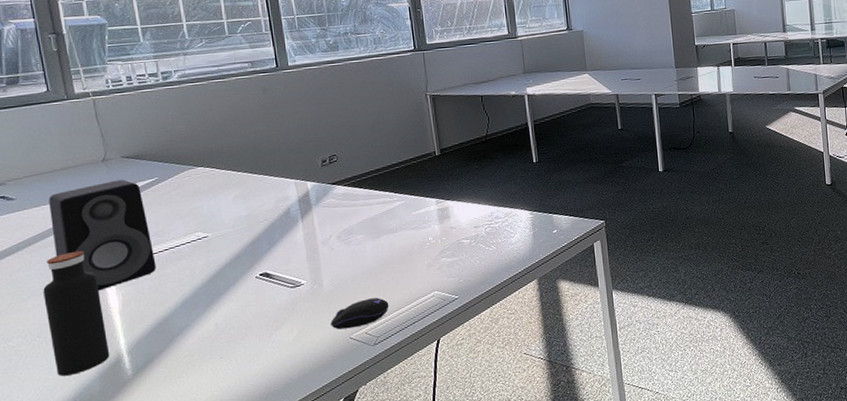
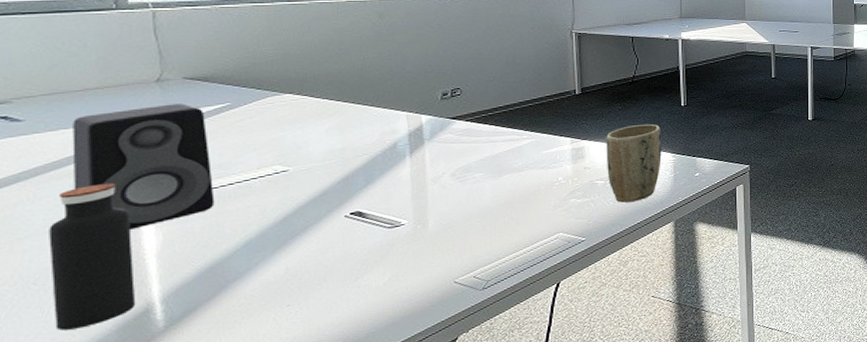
computer mouse: present [331,297,389,330] -> none [433,239,505,273]
plant pot: none [467,182,520,261] -> present [606,123,662,203]

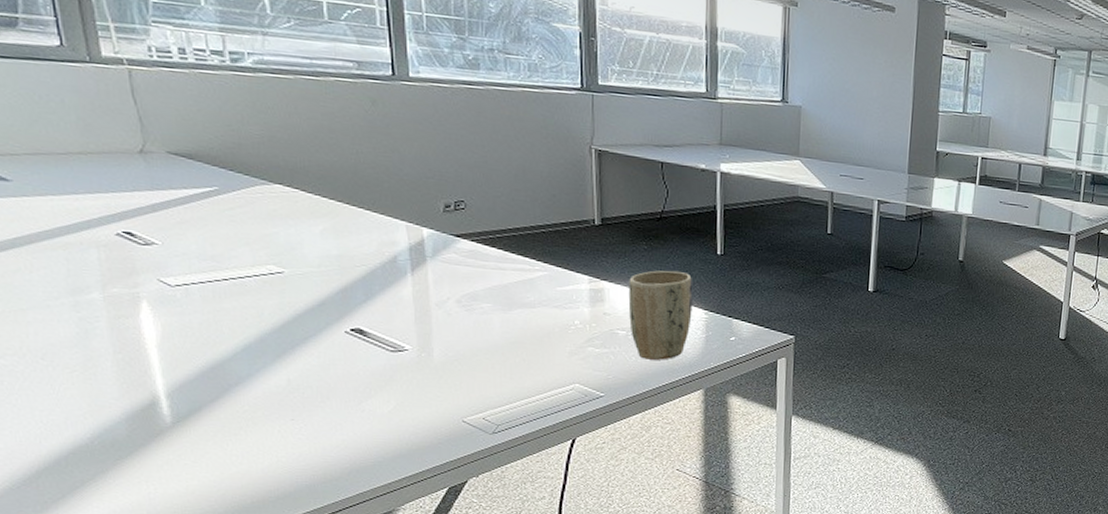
water bottle: present [49,183,136,331] -> none [50,260,142,412]
speaker: present [72,103,215,230] -> none [60,180,211,315]

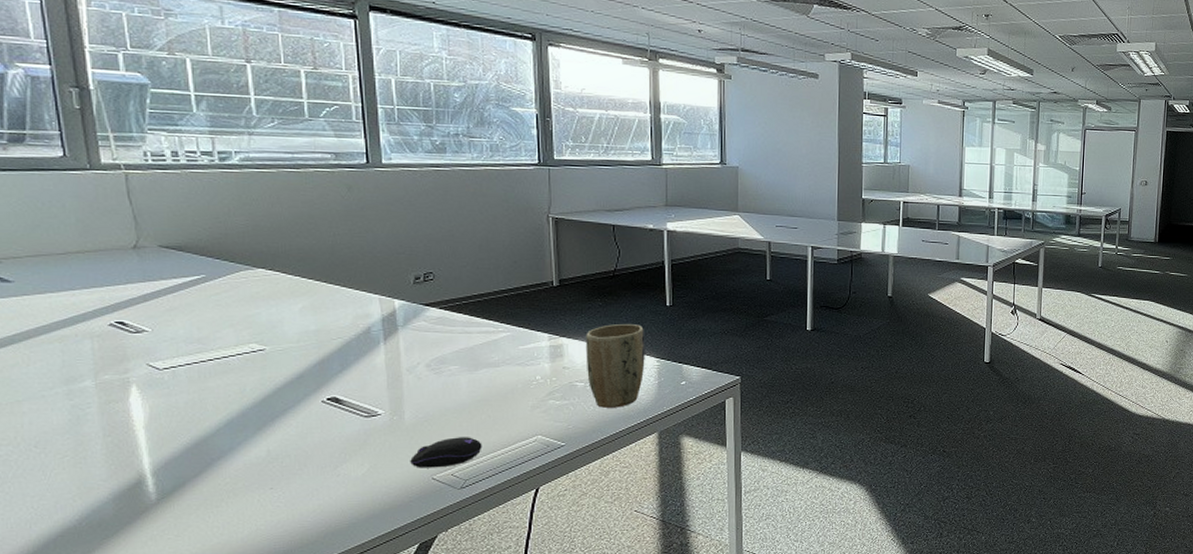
computer mouse: none [439,379,516,410] -> present [410,437,482,468]

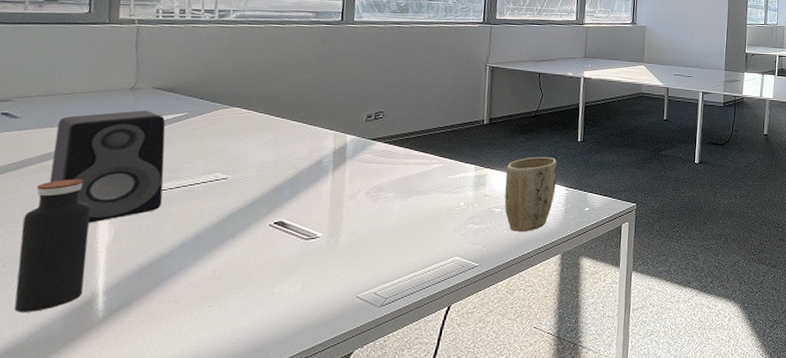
water bottle: none [45,351,129,494] -> present [14,179,91,312]
speaker: none [58,273,196,400] -> present [49,110,166,223]
computer mouse: present [410,437,482,468] -> none [339,258,405,287]

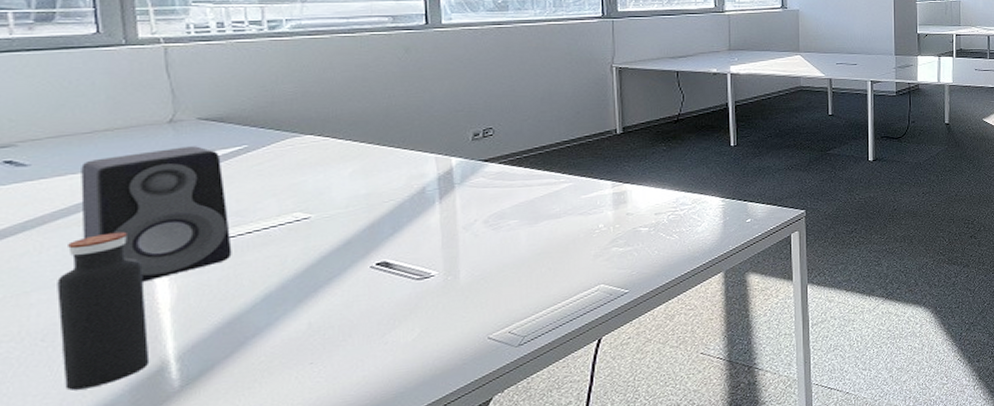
plant pot: present [504,156,557,231] -> none [650,165,710,251]

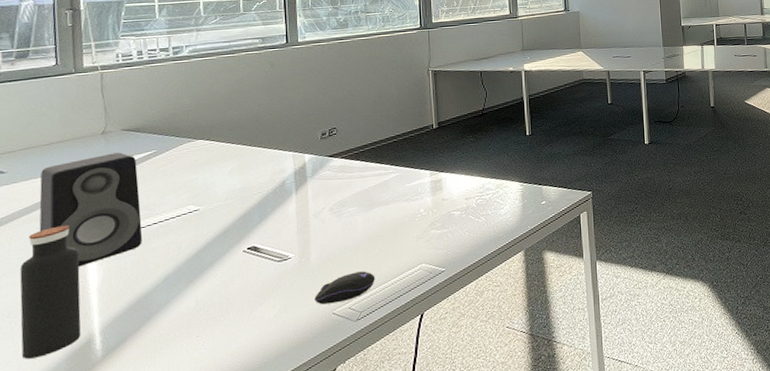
computer mouse: none [465,291,542,328] -> present [315,271,375,305]

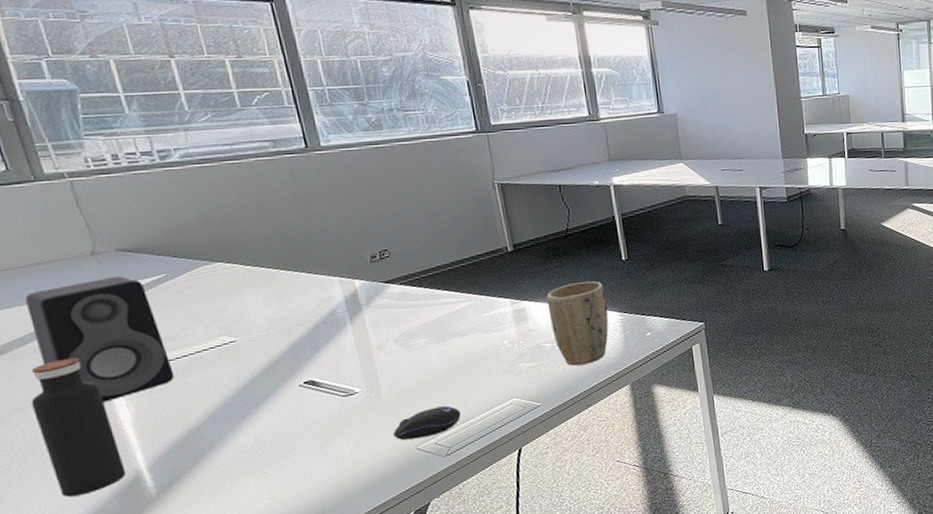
plant pot: none [460,154,511,233] -> present [546,281,609,366]

